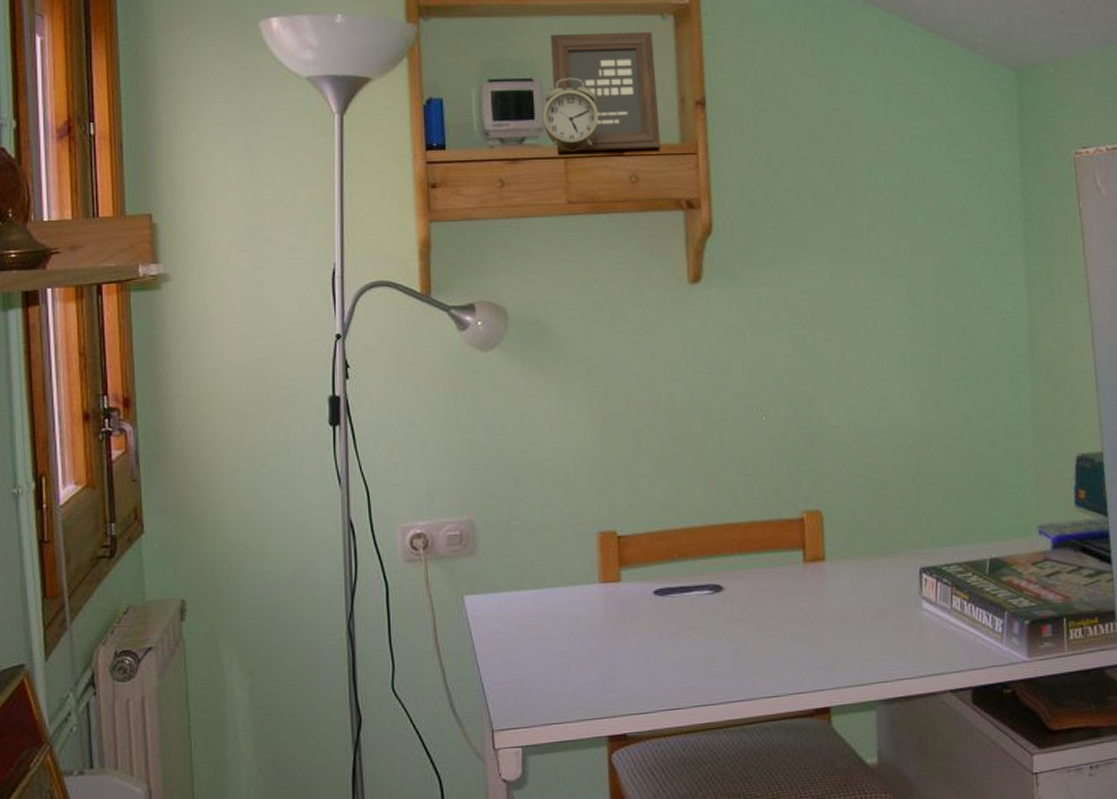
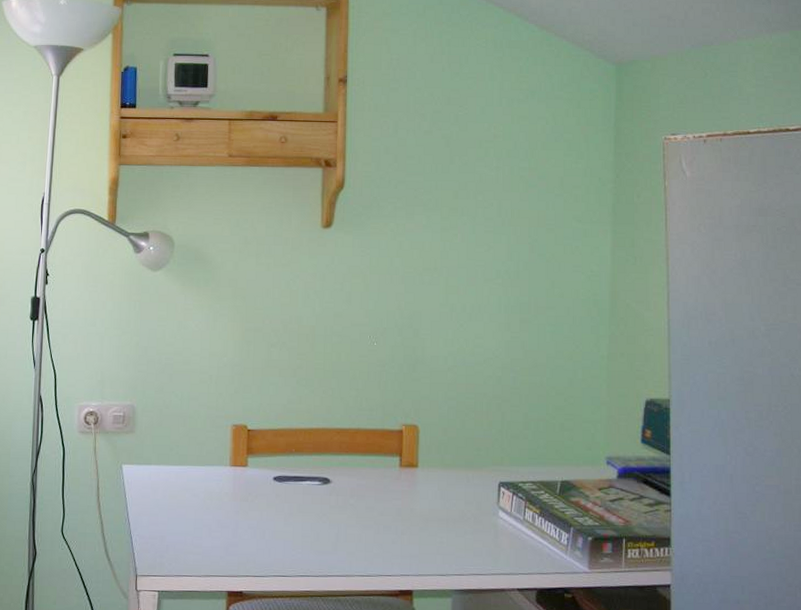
alarm clock: present [542,78,599,150] -> none [214,55,259,114]
picture frame: present [551,32,661,157] -> none [223,20,308,119]

